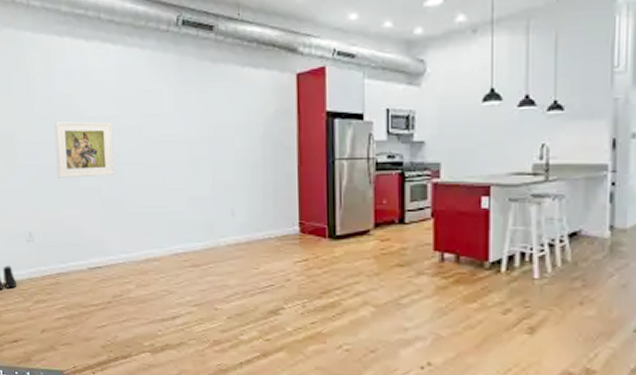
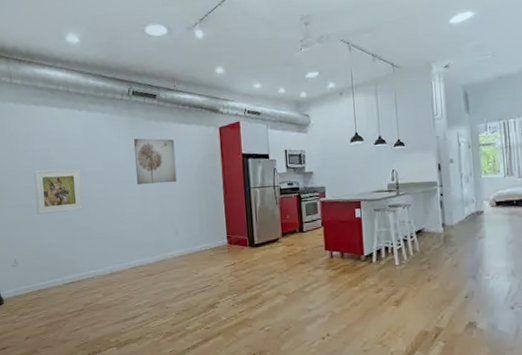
wall art: none [181,84,236,147] -> present [133,138,177,185]

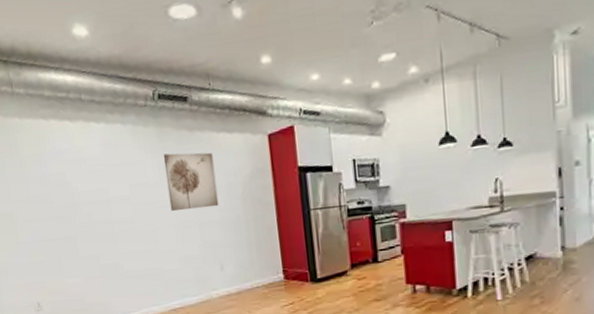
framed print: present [34,168,83,215] -> none [50,194,110,251]

